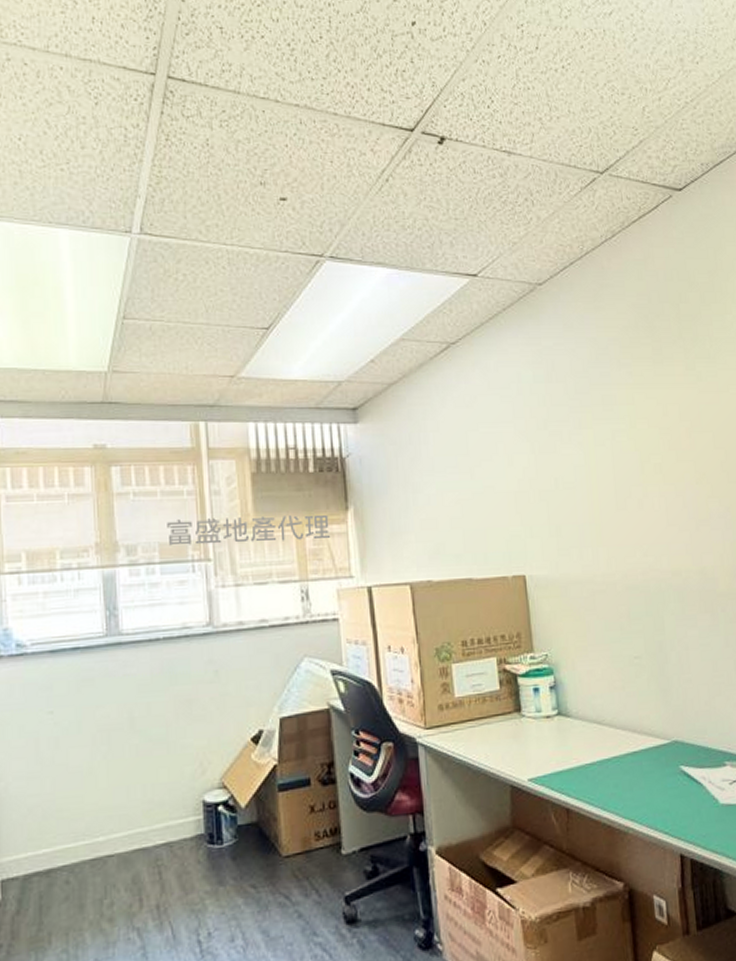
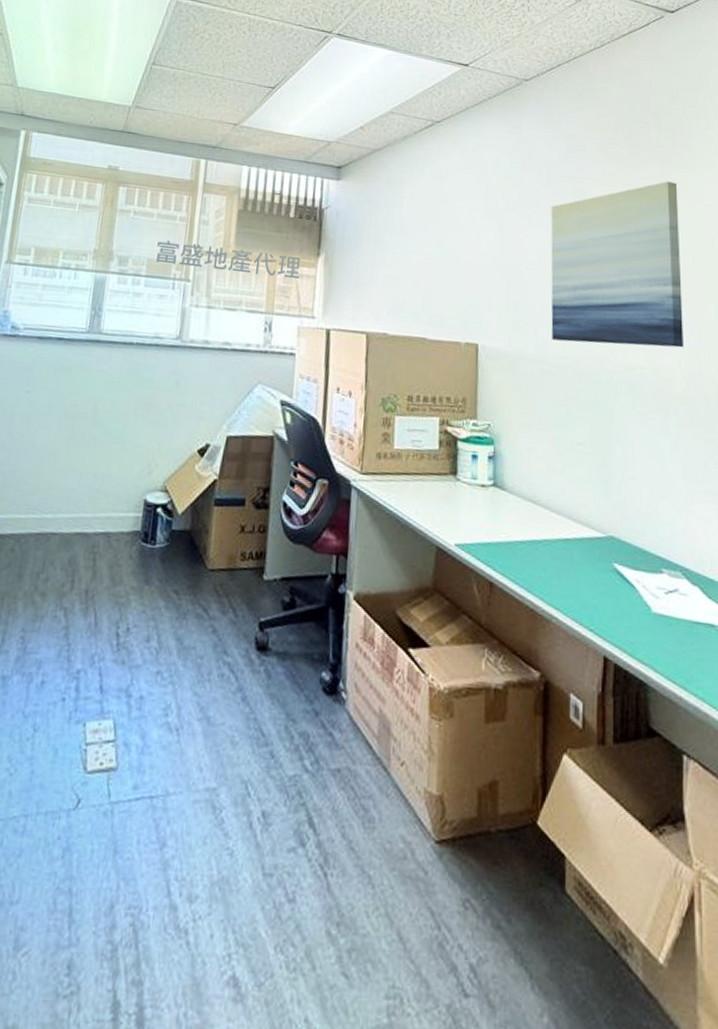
wall art: none [581,375,725,558] -> present [550,181,685,348]

